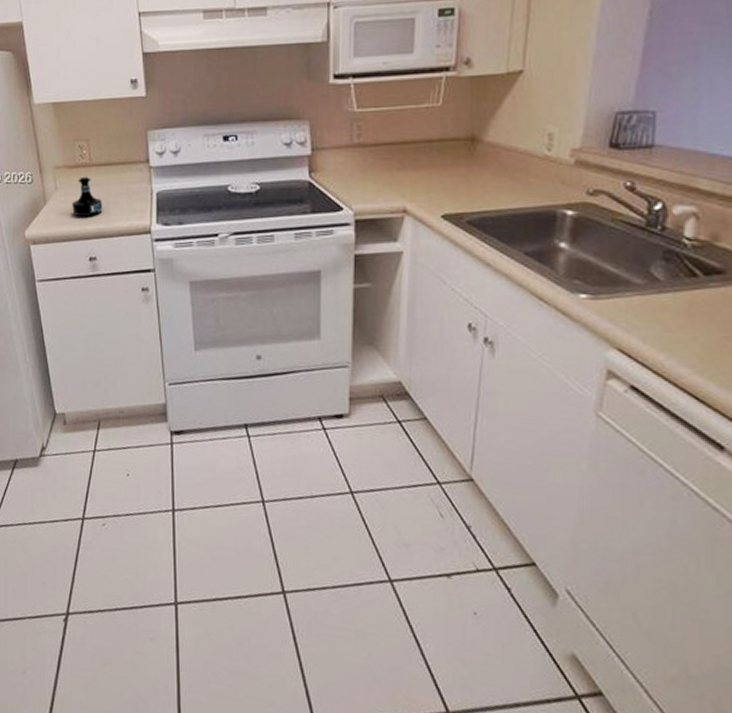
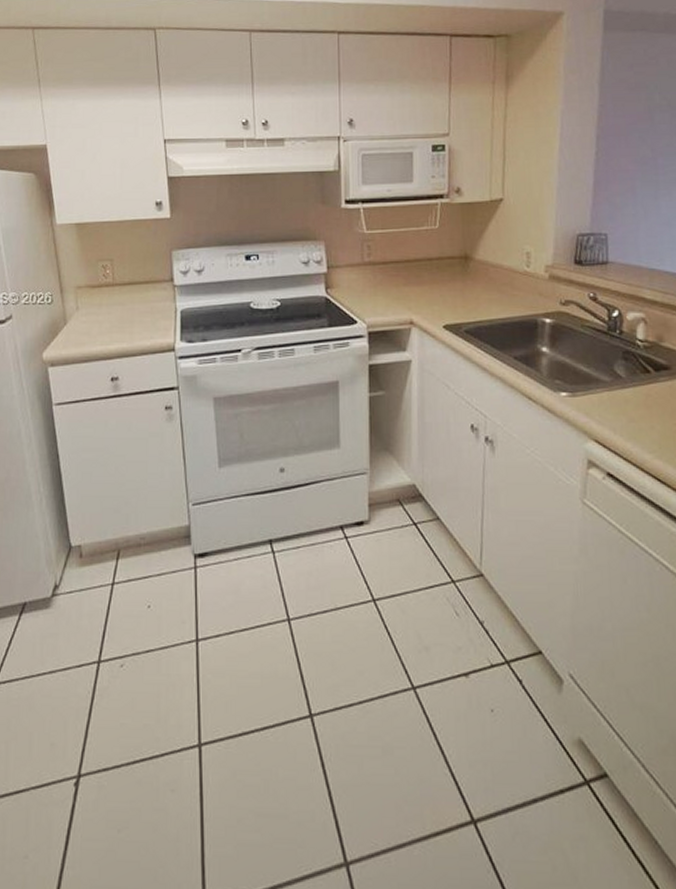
tequila bottle: present [72,176,103,216] -> none [94,296,126,336]

